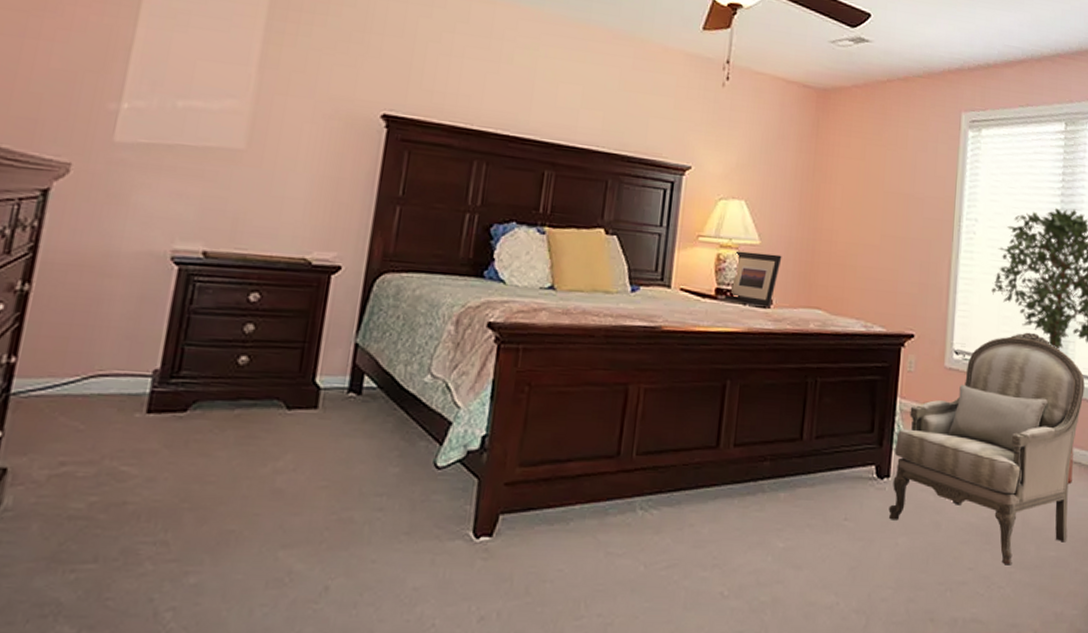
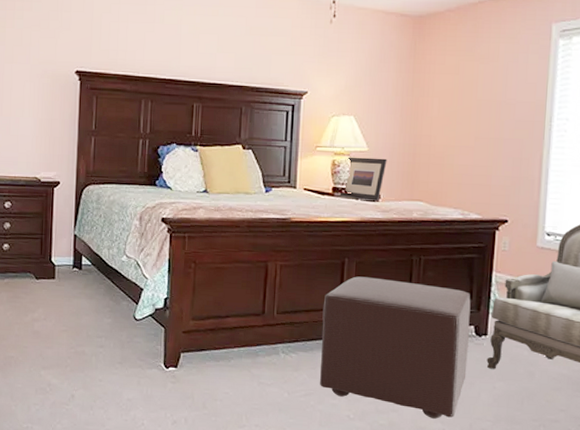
ottoman: none [687,403,873,589] -> present [320,276,471,419]

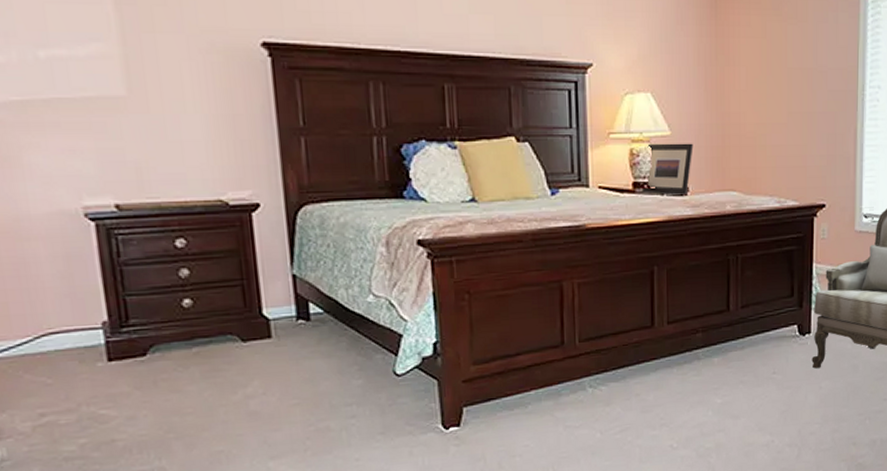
ottoman: present [320,276,471,419] -> none [633,285,793,432]

